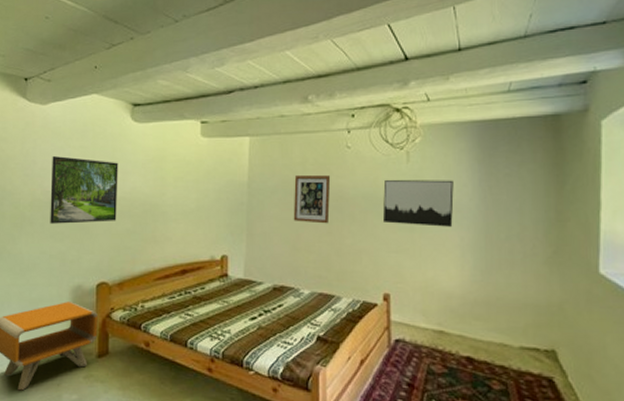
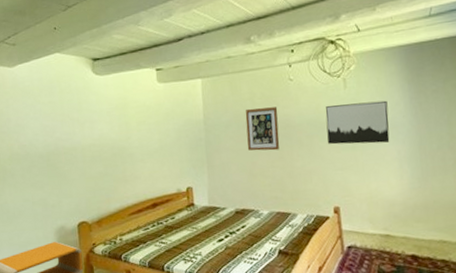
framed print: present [50,155,118,224] -> none [24,112,89,174]

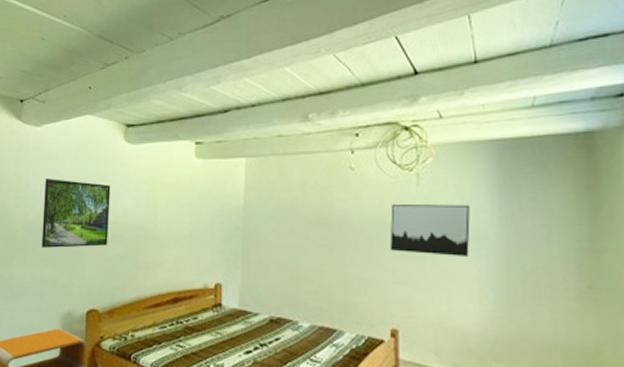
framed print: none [24,112,89,174] -> present [41,177,111,248]
wall art: present [245,107,280,151] -> none [291,198,333,251]

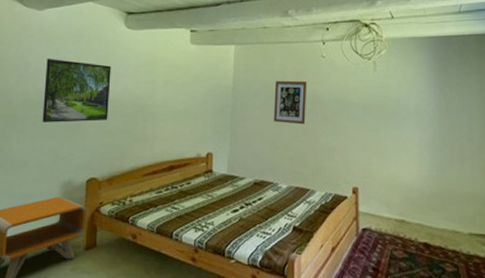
wall art: none [291,198,333,251] -> present [273,80,307,125]
wall art: present [389,203,470,256] -> none [352,85,414,128]

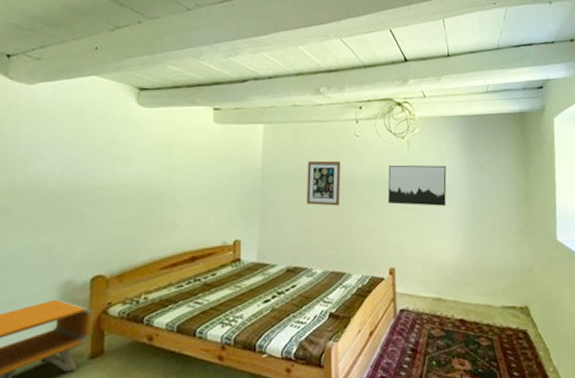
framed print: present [42,58,111,123] -> none [34,139,121,214]
wall art: none [352,85,414,128] -> present [387,164,447,206]

